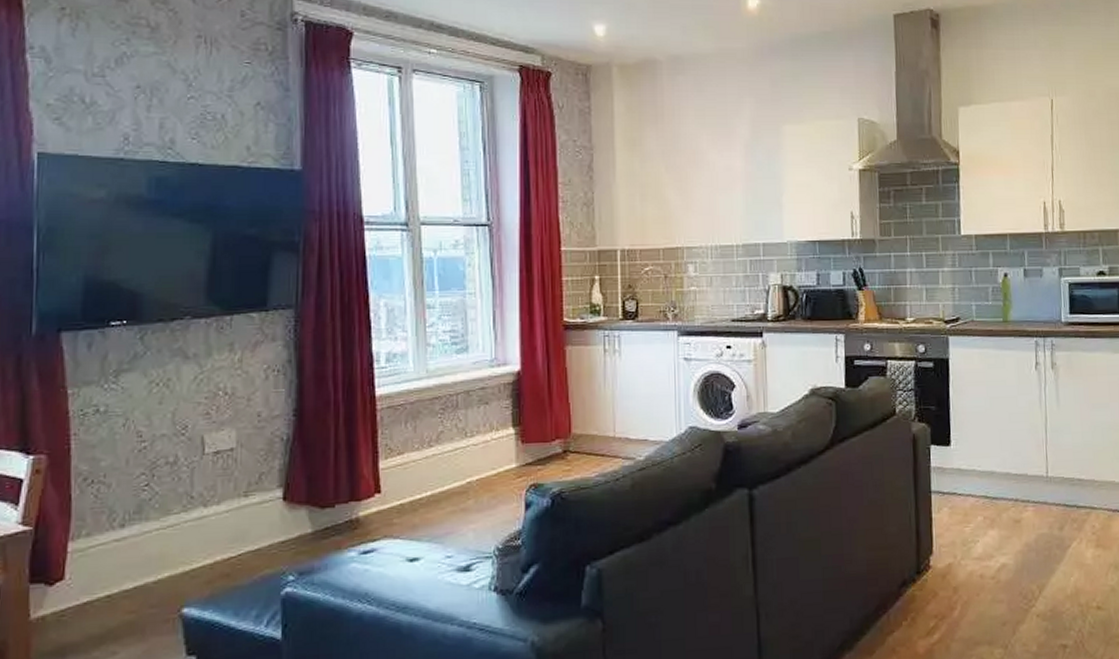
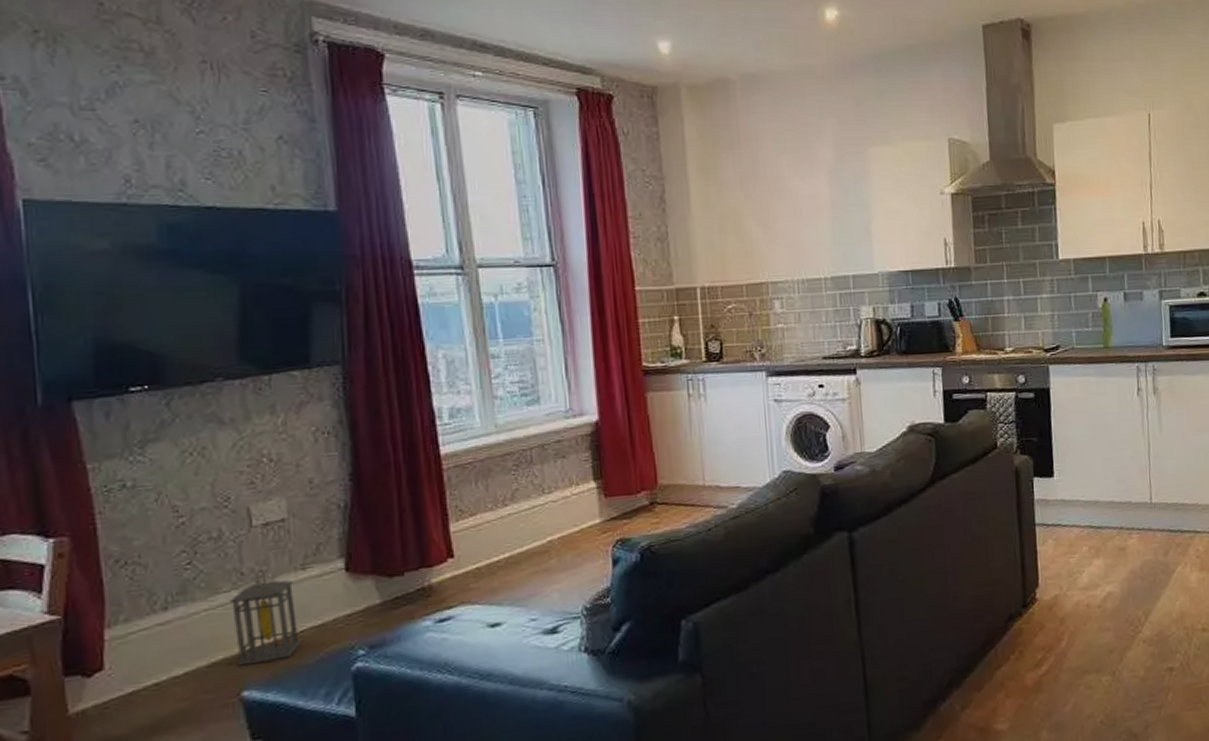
lantern: none [179,493,239,584] -> present [229,568,302,666]

